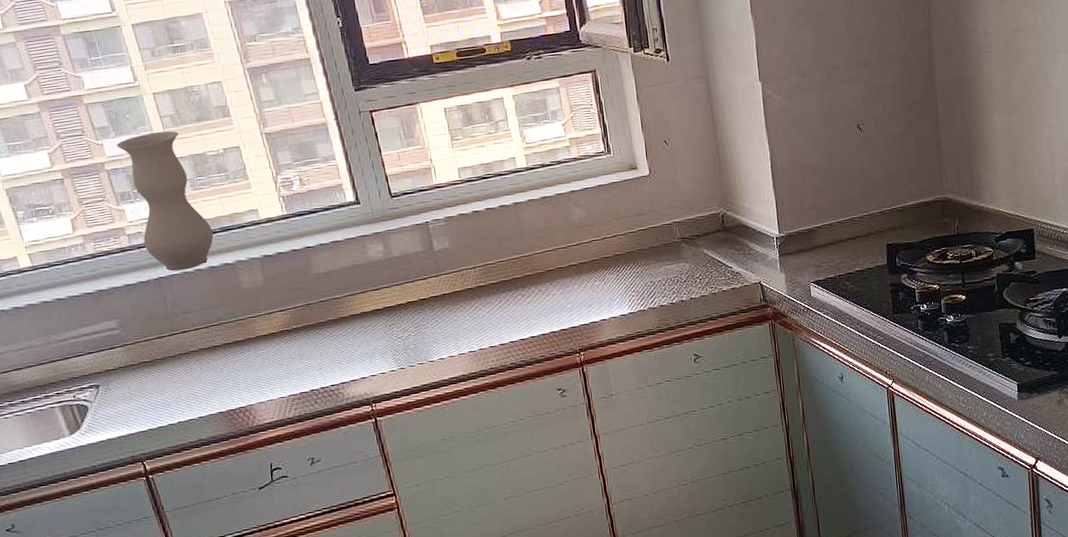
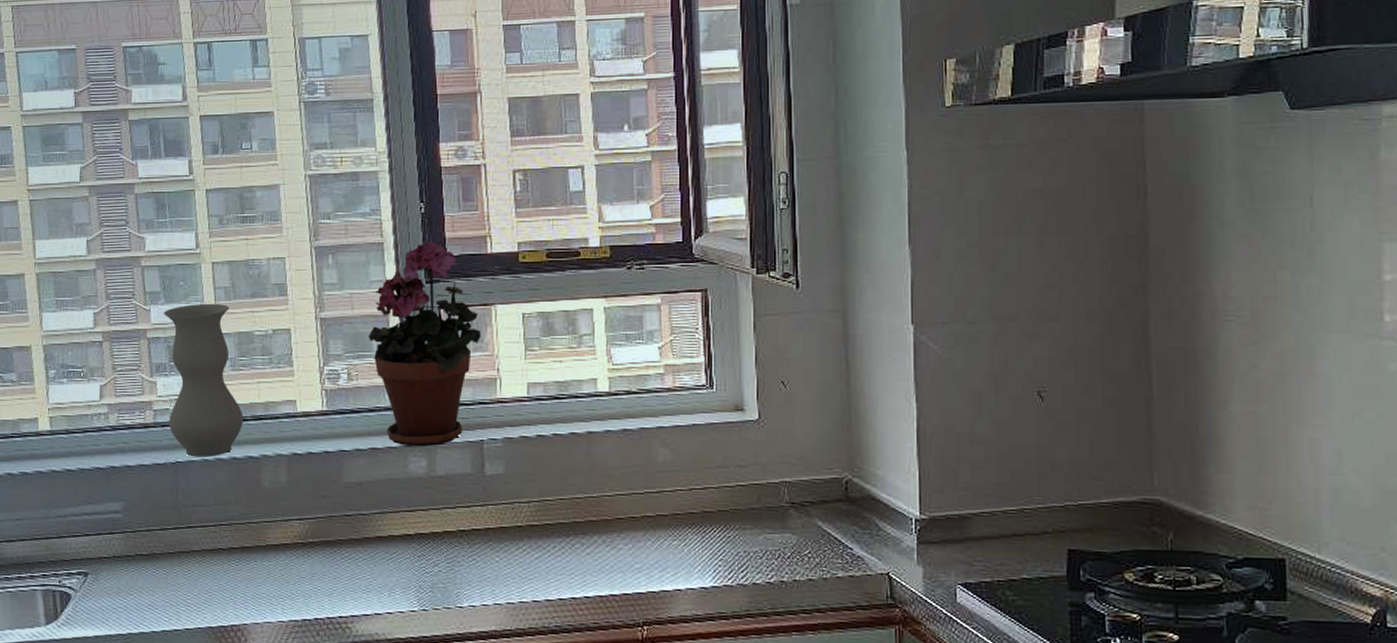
potted plant: none [311,51,411,237] -> present [368,240,481,447]

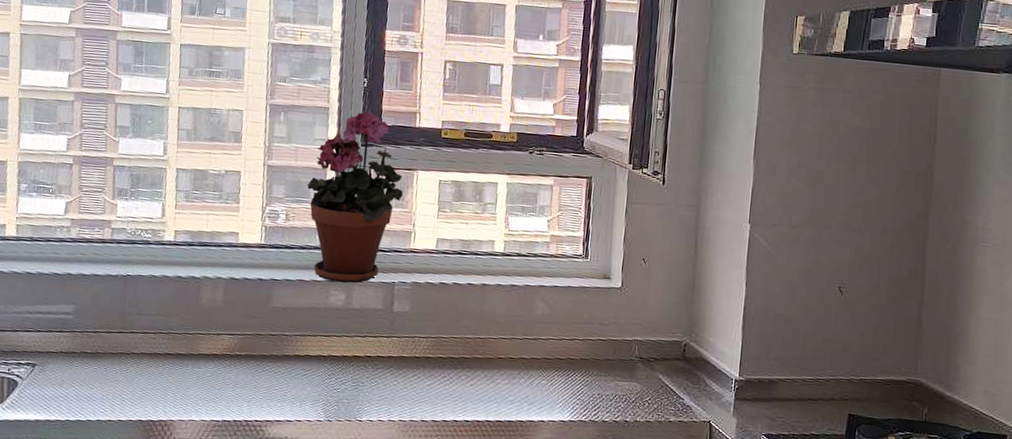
vase: present [163,303,243,458] -> none [124,140,191,274]

